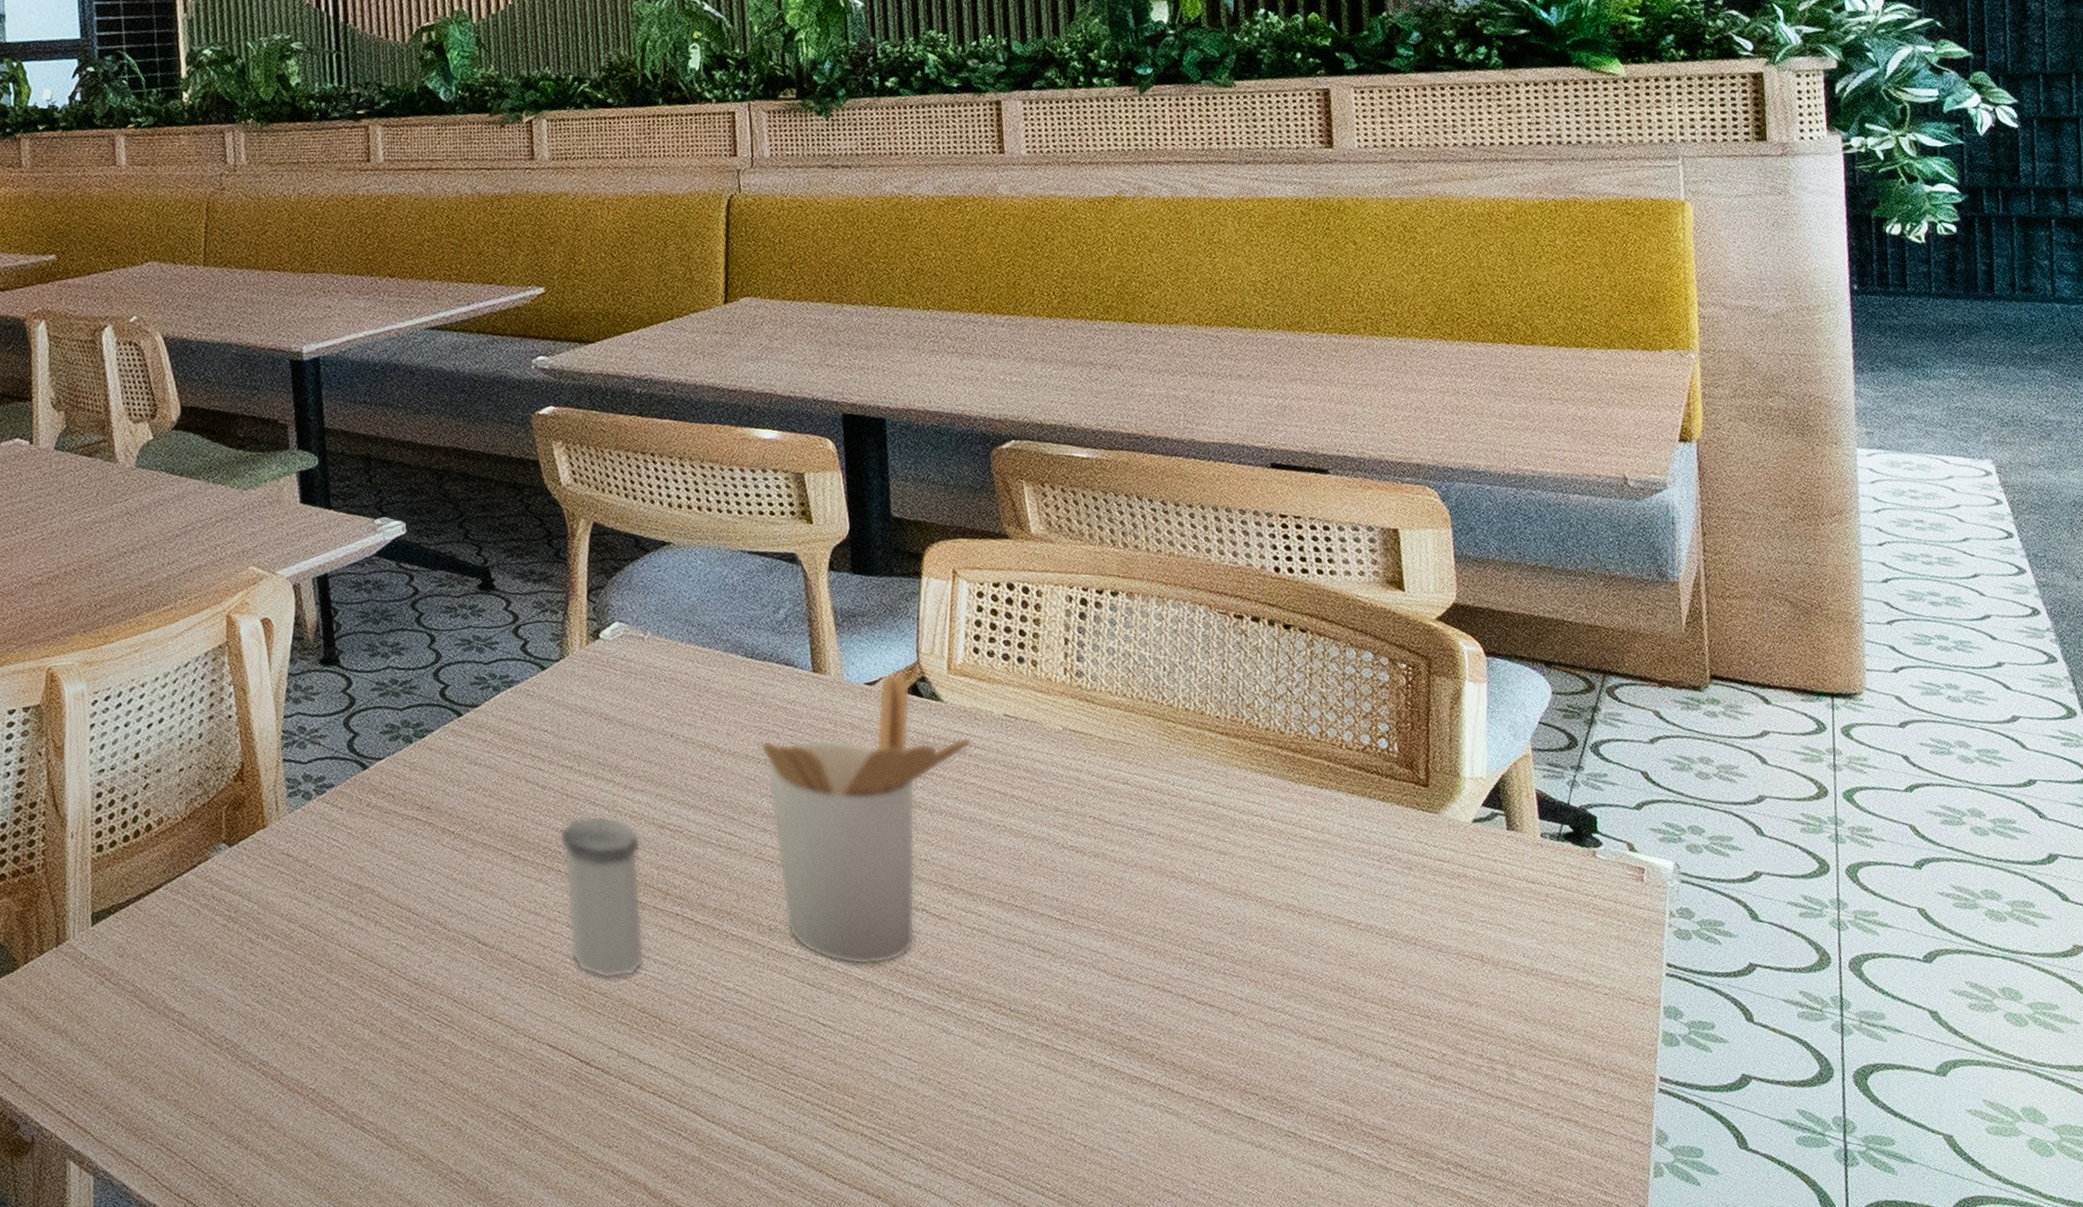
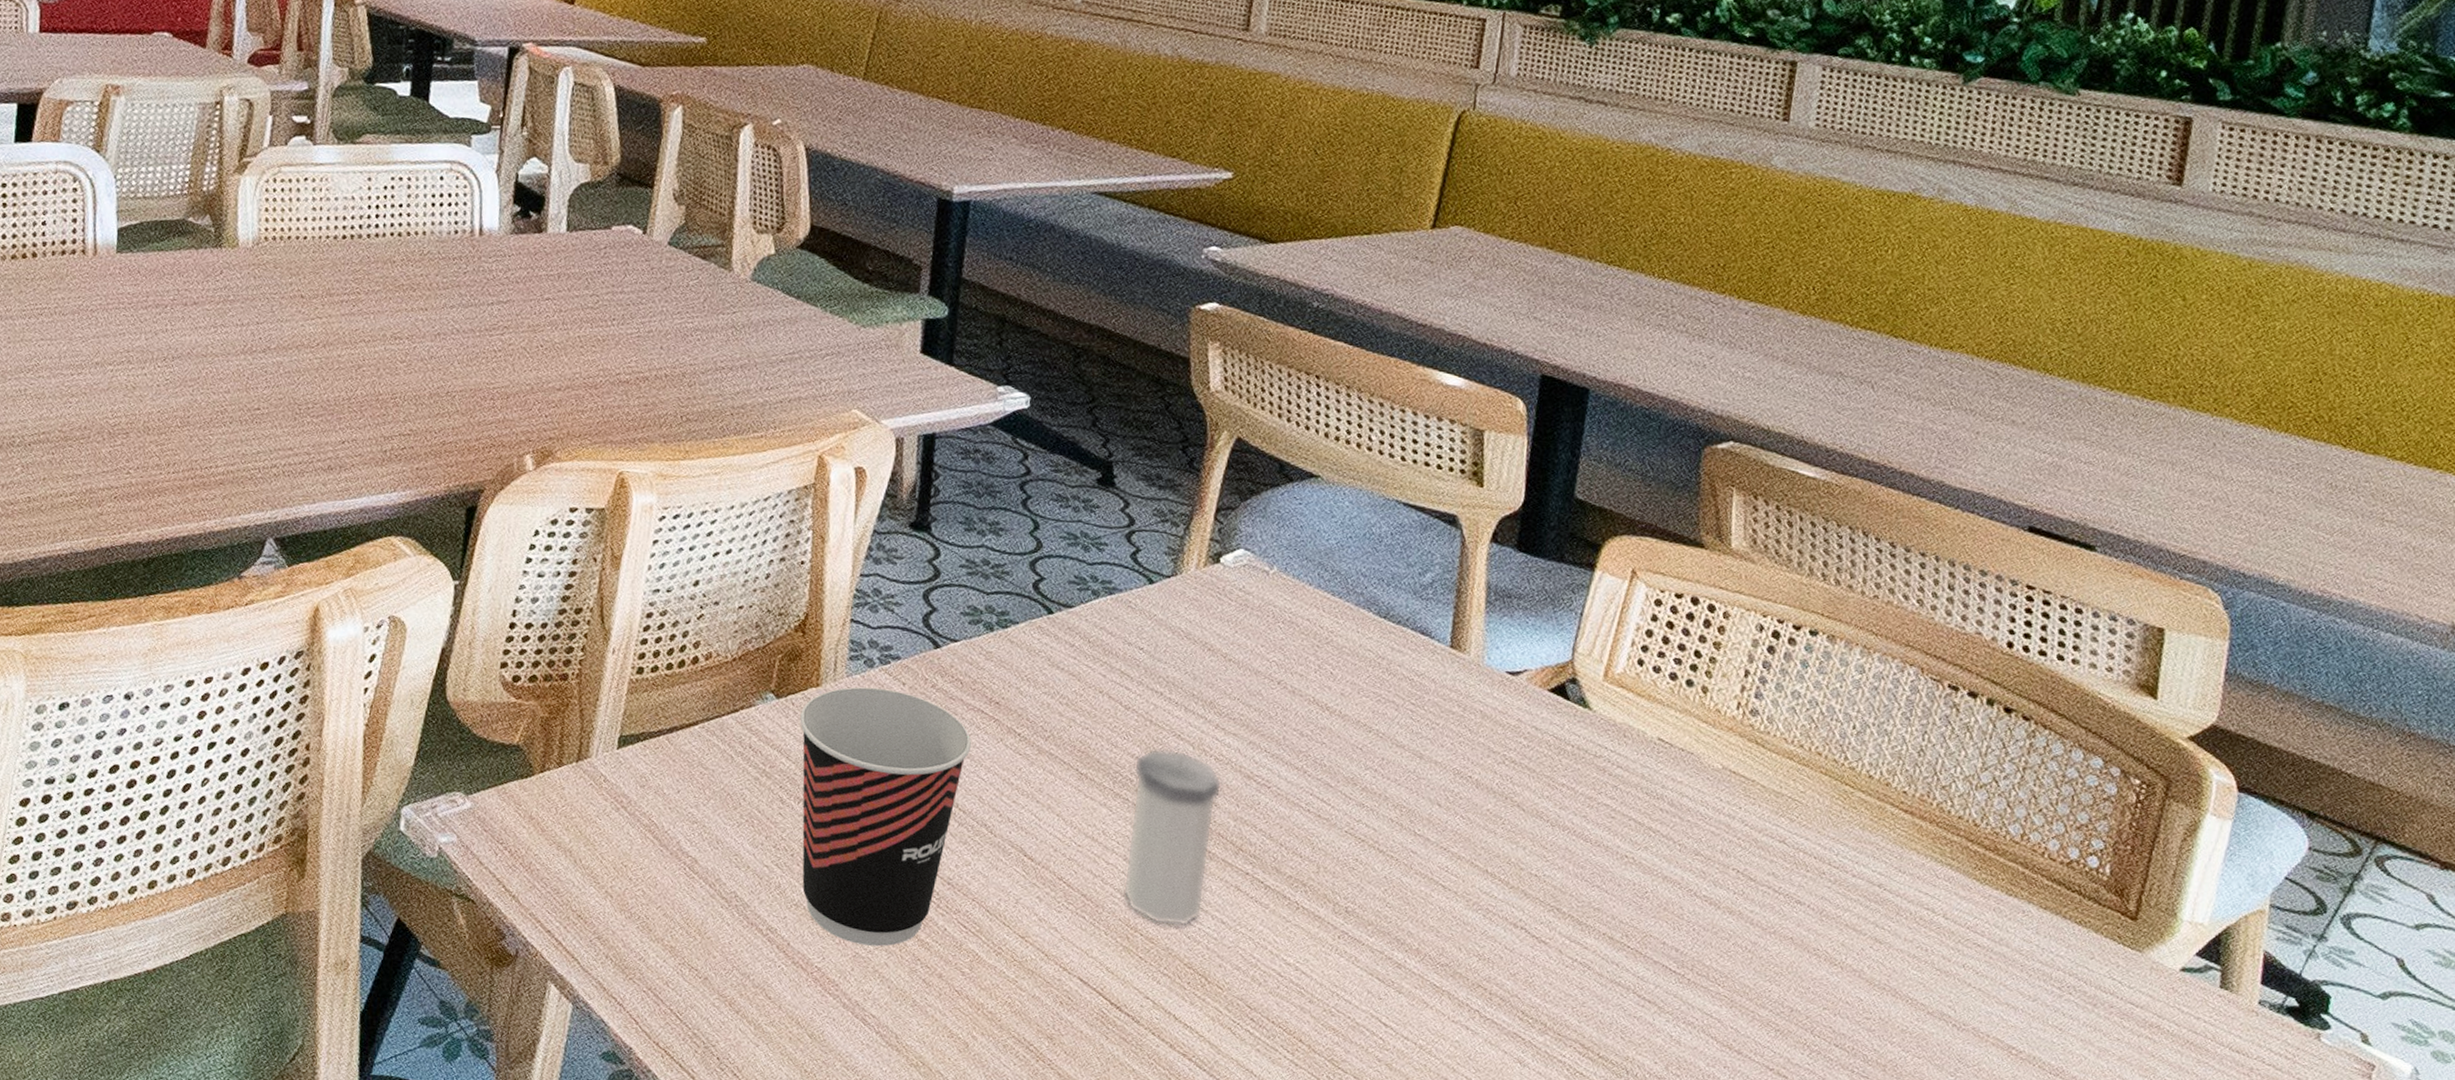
cup: none [253,816,413,1059] -> present [800,687,972,947]
utensil holder: present [761,673,973,965] -> none [1366,667,1617,975]

